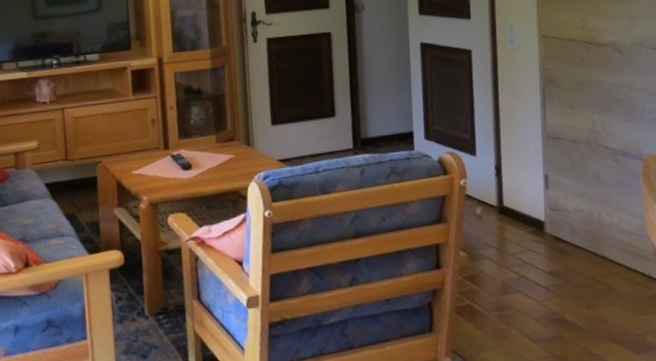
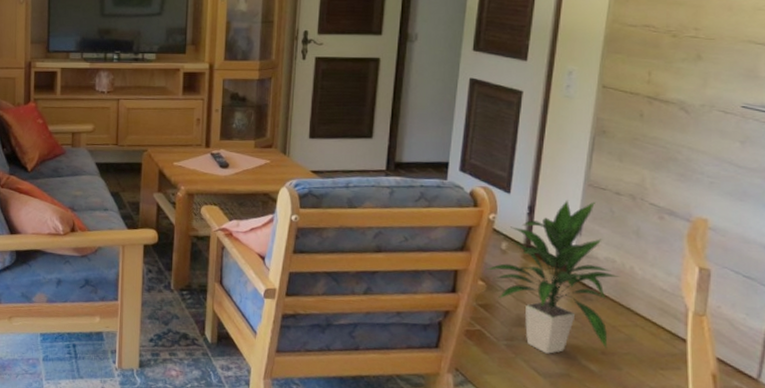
indoor plant: none [464,152,592,318] -> present [485,200,620,354]

